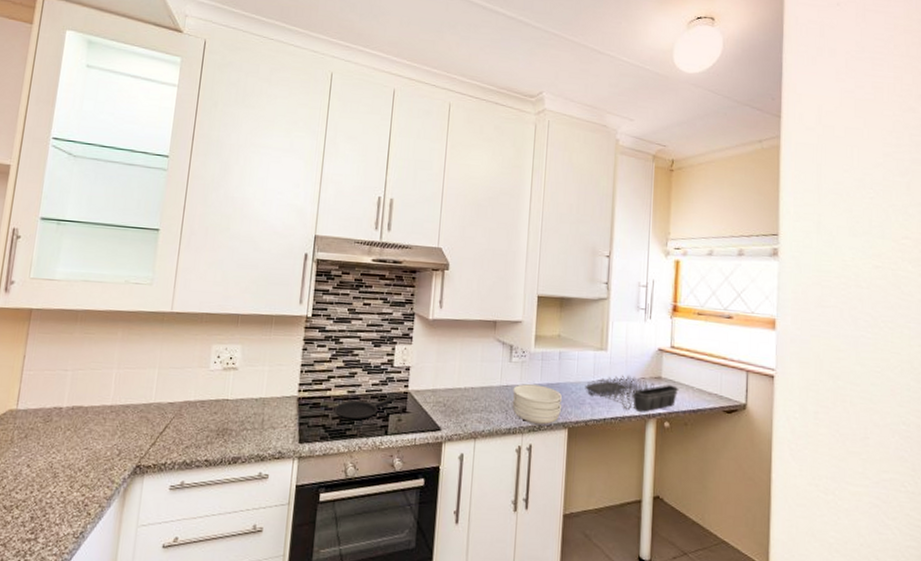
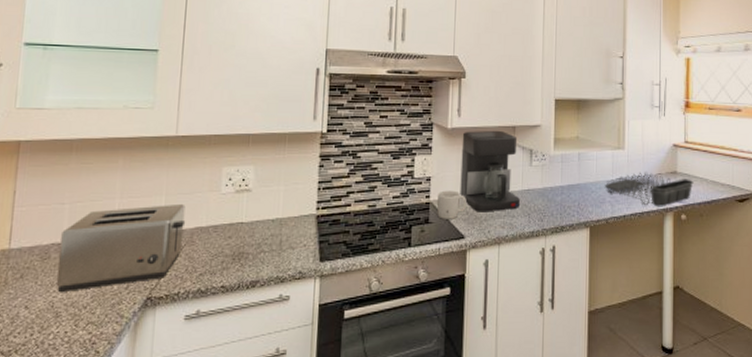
toaster: none [55,377,176,454] -> present [56,203,186,292]
frying pan: present [334,397,395,421] -> none [354,208,417,235]
mug: none [415,381,444,410] -> present [437,190,466,219]
coffee maker: none [438,323,498,406] -> present [460,130,520,212]
bowl: present [512,384,562,425] -> none [534,187,583,226]

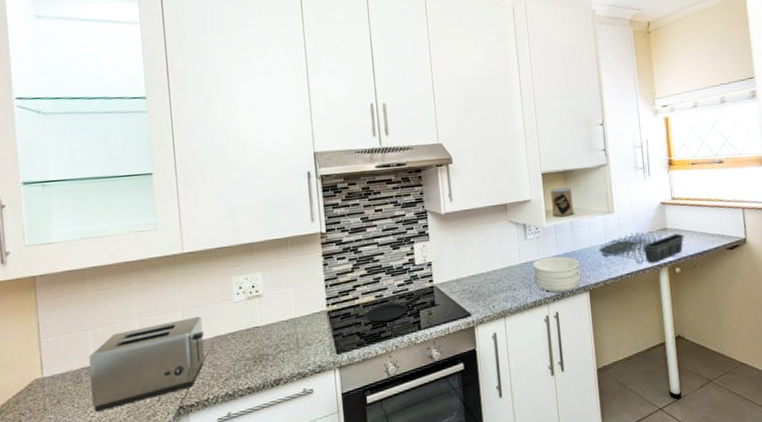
frying pan: none [354,208,417,235] -> present [365,293,422,324]
mug: present [437,190,466,219] -> none [440,272,469,301]
coffee maker: present [460,130,520,212] -> none [456,209,520,290]
bowl: none [534,187,583,226] -> present [532,256,581,294]
tin can: none [561,117,584,147] -> present [549,187,574,218]

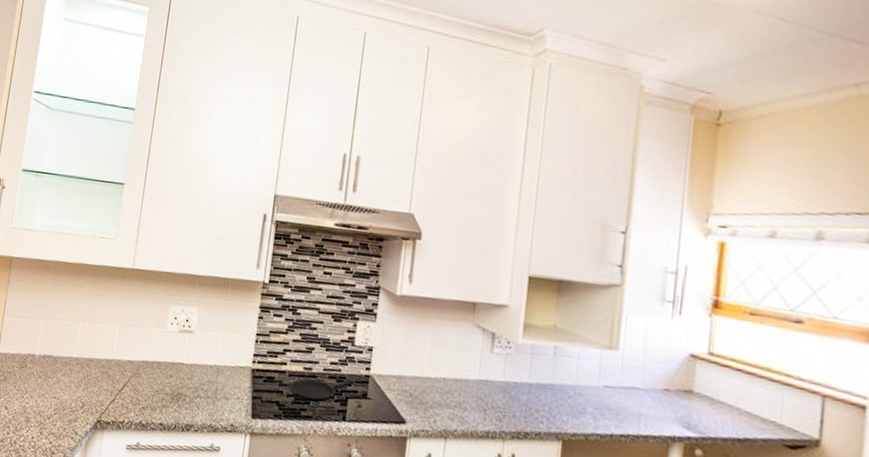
toaster: present [88,316,205,412] -> none [29,329,136,405]
bowl: present [532,256,581,294] -> none [492,380,556,433]
tin can: present [549,187,574,218] -> none [533,299,565,339]
dish rack: present [598,232,685,264] -> none [586,382,718,435]

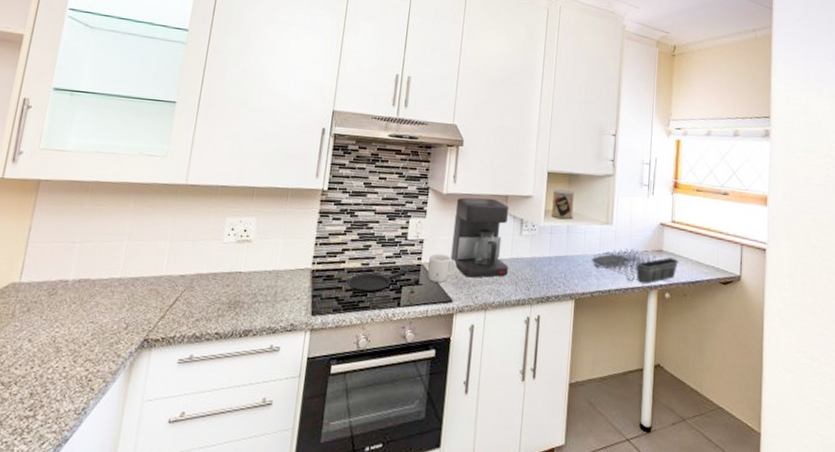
mug: none [377,364,411,399] -> present [427,253,457,283]
coffee maker: none [404,300,478,401] -> present [450,197,510,278]
tin can: none [533,299,565,339] -> present [552,189,575,220]
dish rack: none [586,382,718,435] -> present [591,248,679,285]

